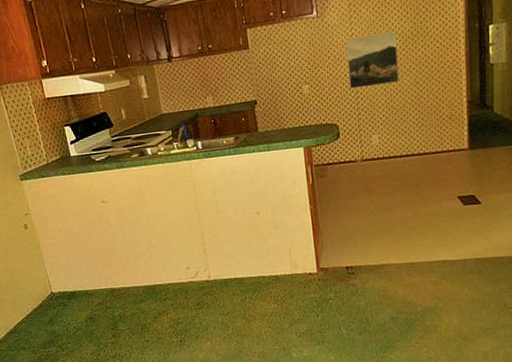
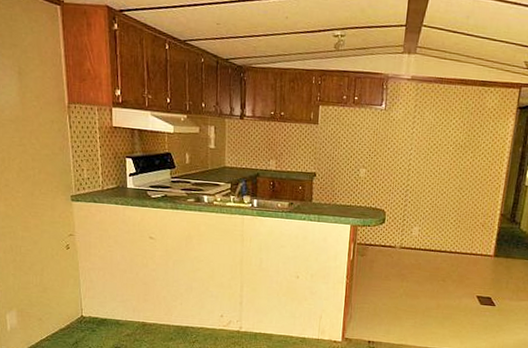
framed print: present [346,31,399,89] -> none [402,136,452,185]

